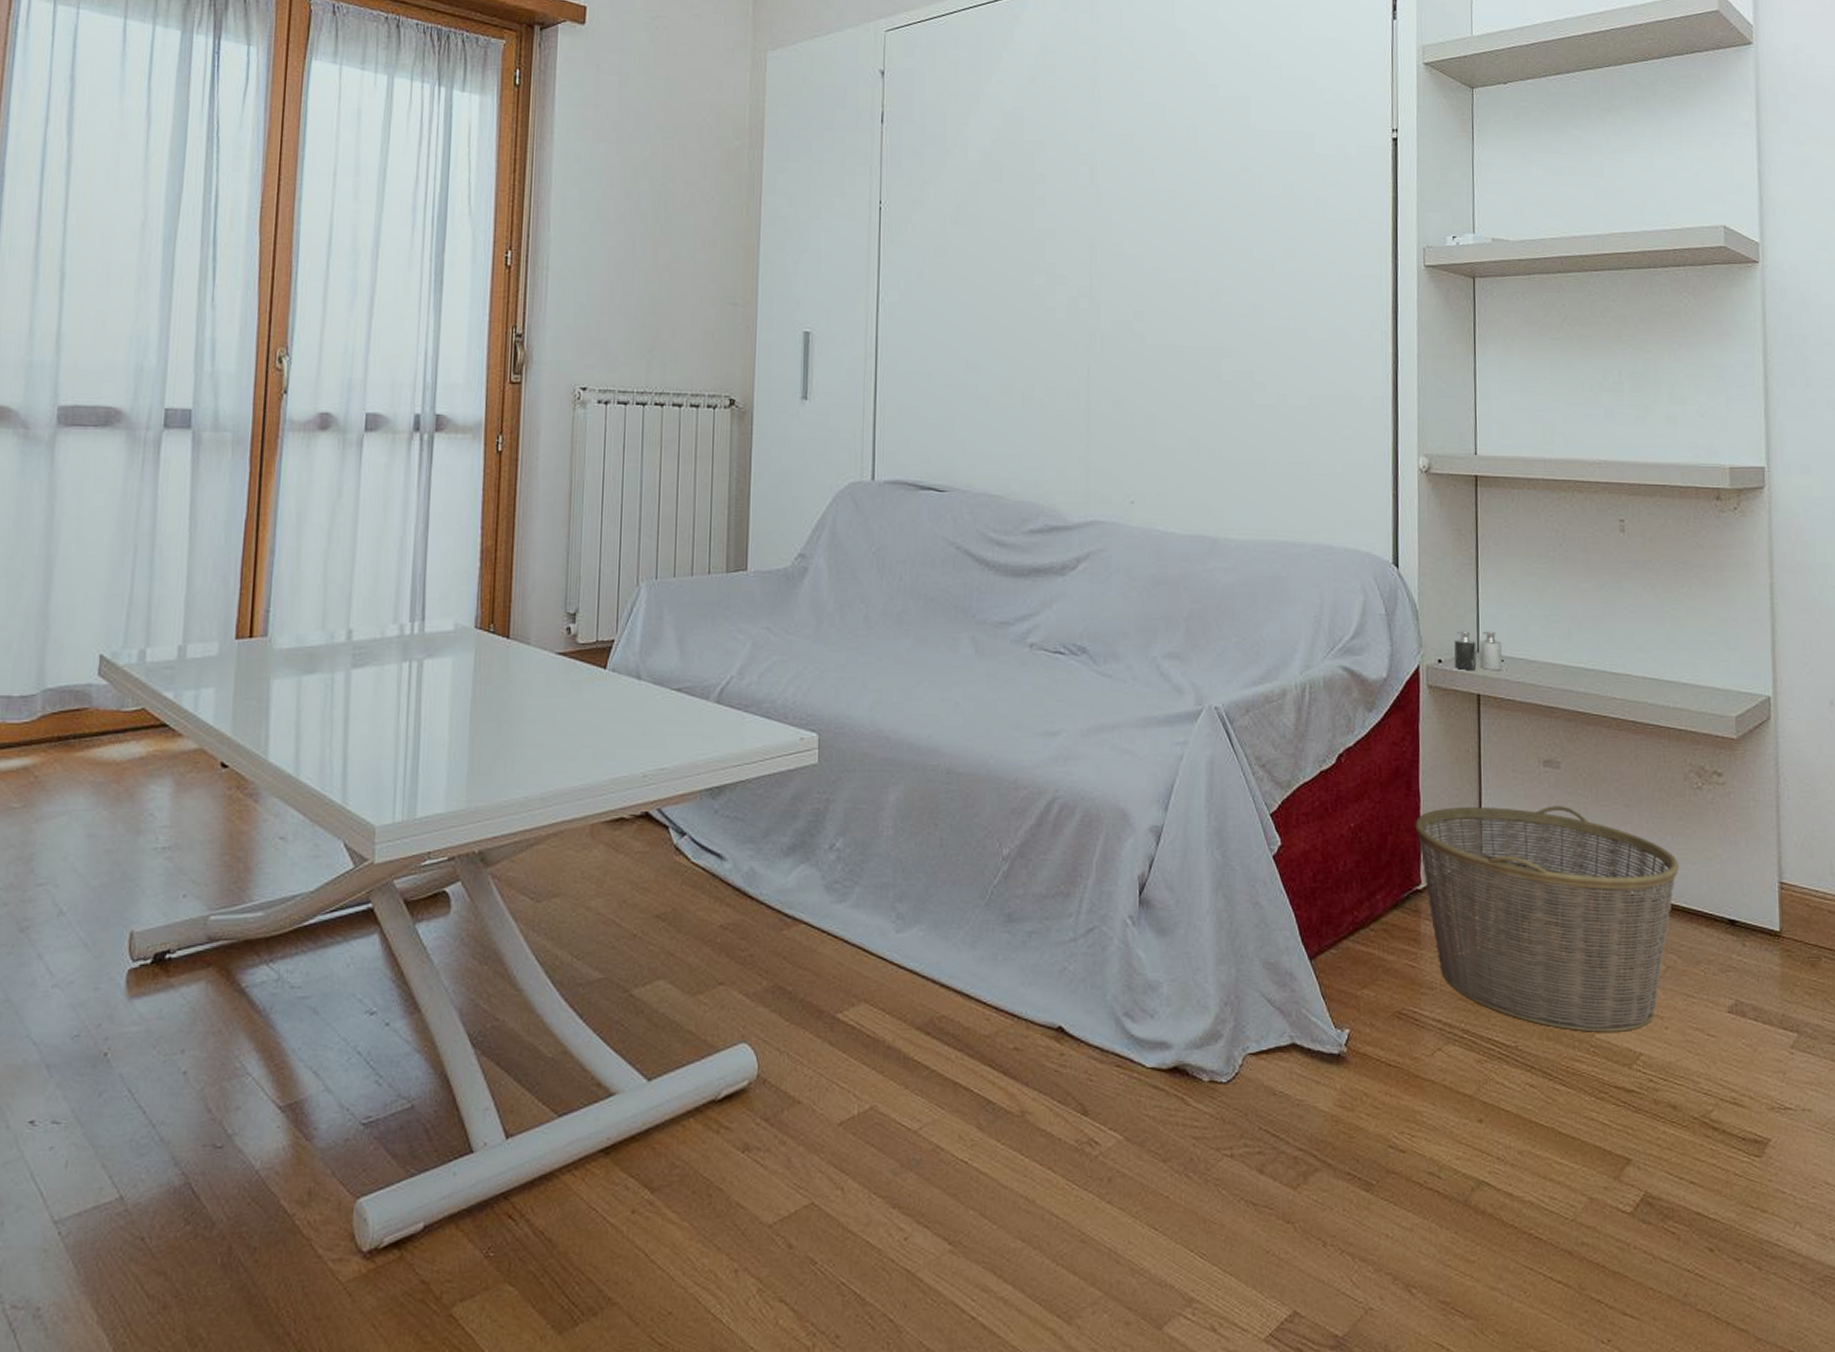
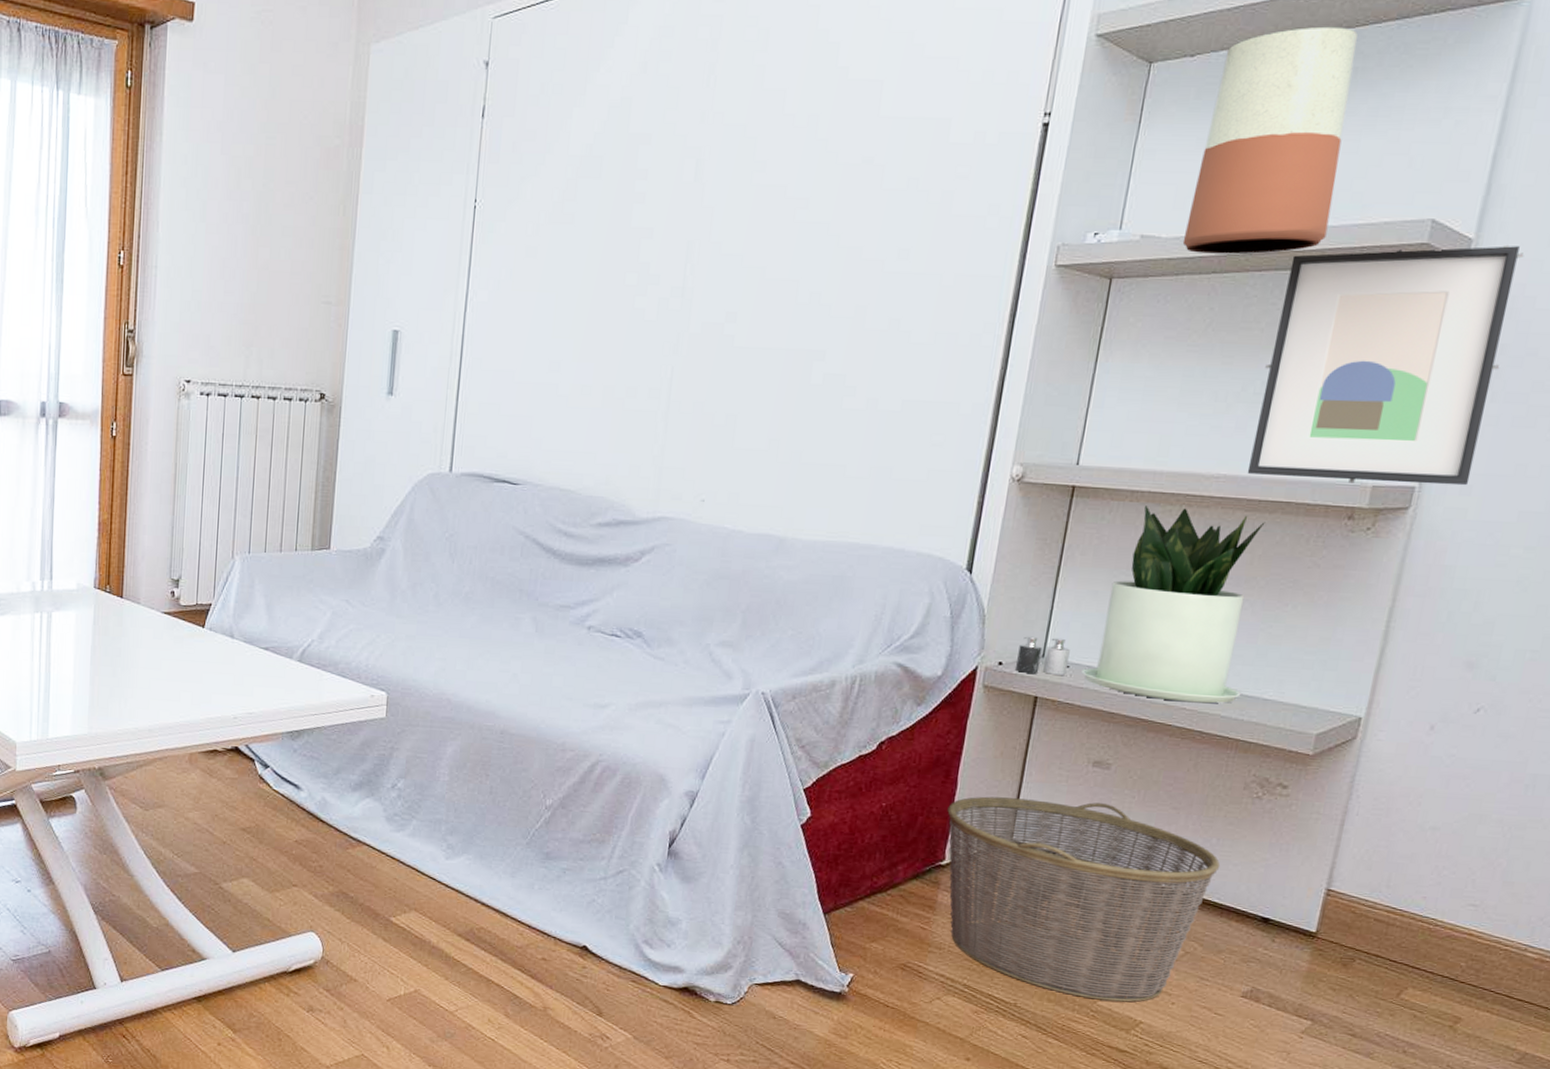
planter: none [1516,493,1662,691] -> present [1081,506,1266,704]
vase: none [1528,62,1643,256] -> present [1182,26,1359,255]
picture frame: none [1618,247,1807,465] -> present [1247,244,1525,486]

